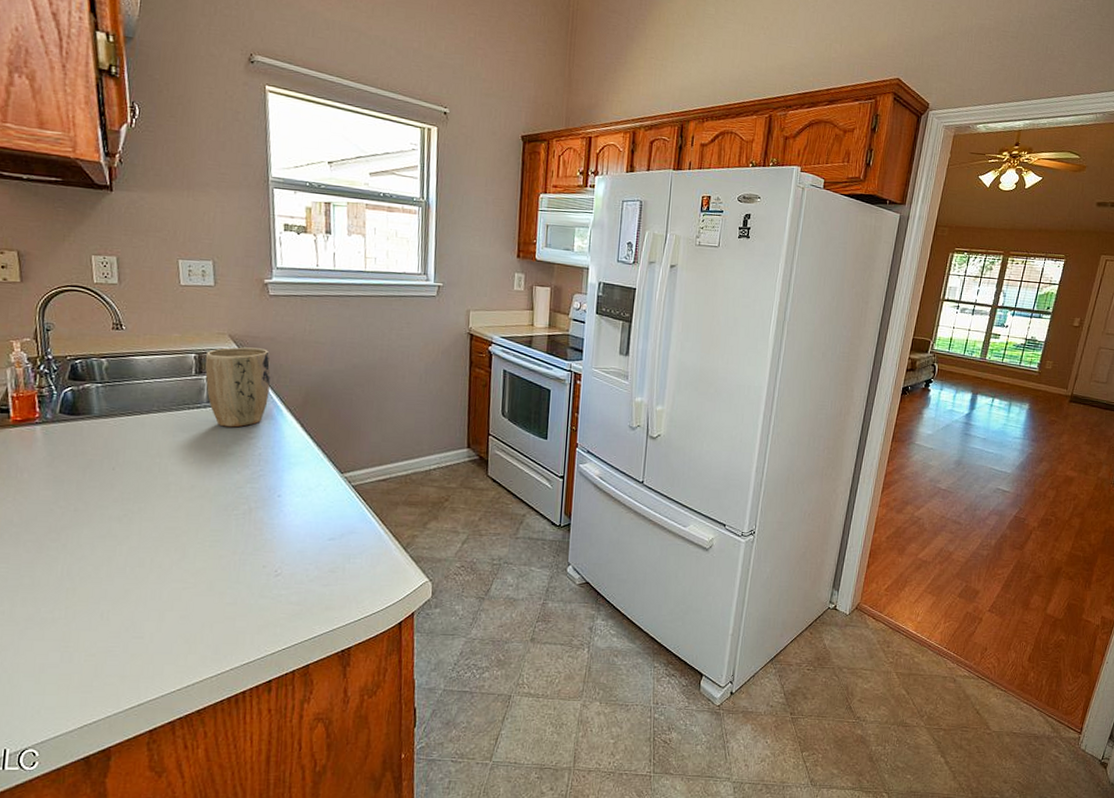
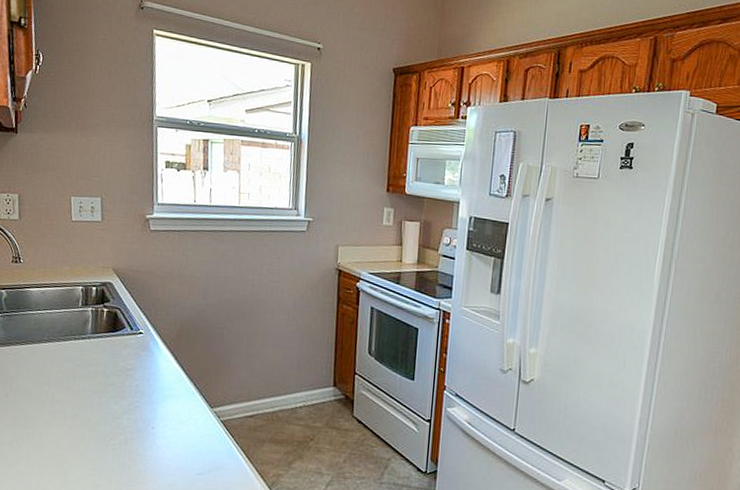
plant pot: present [205,347,271,428] -> none [90,280,149,359]

